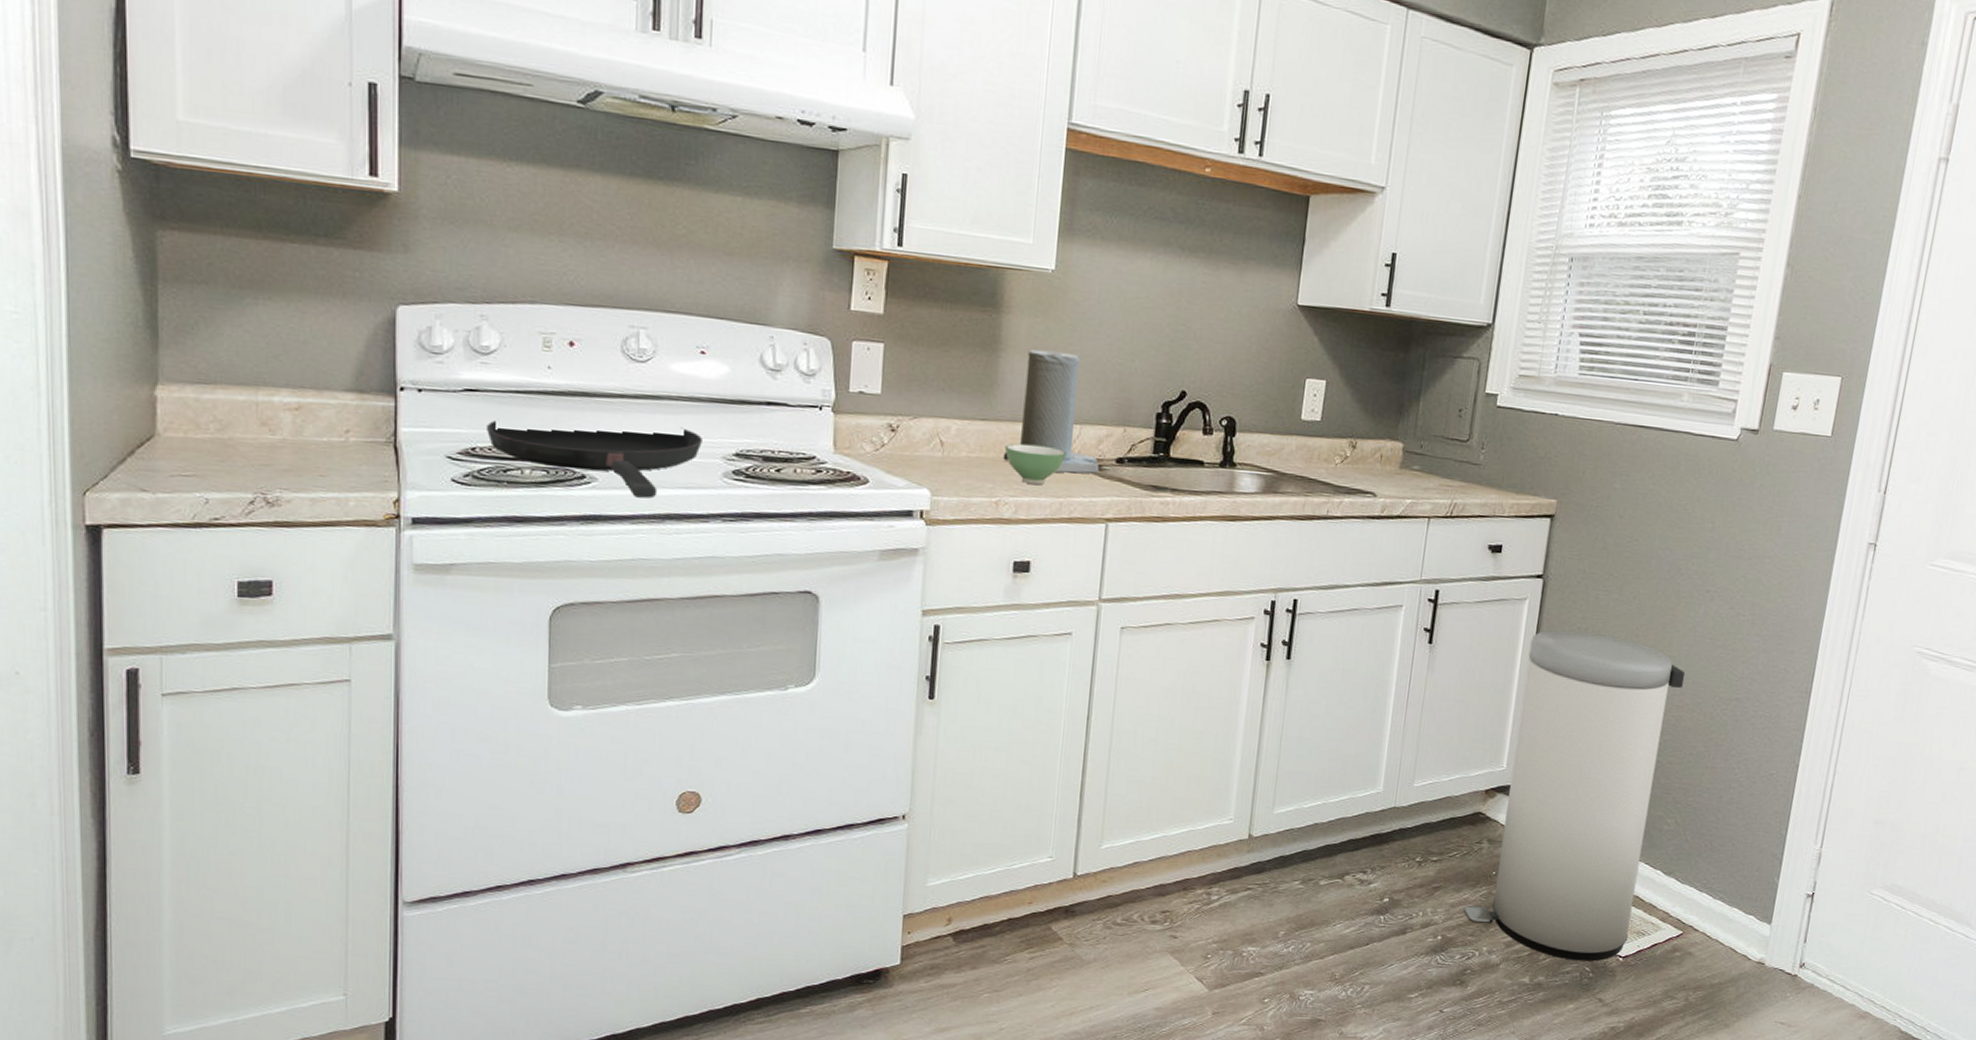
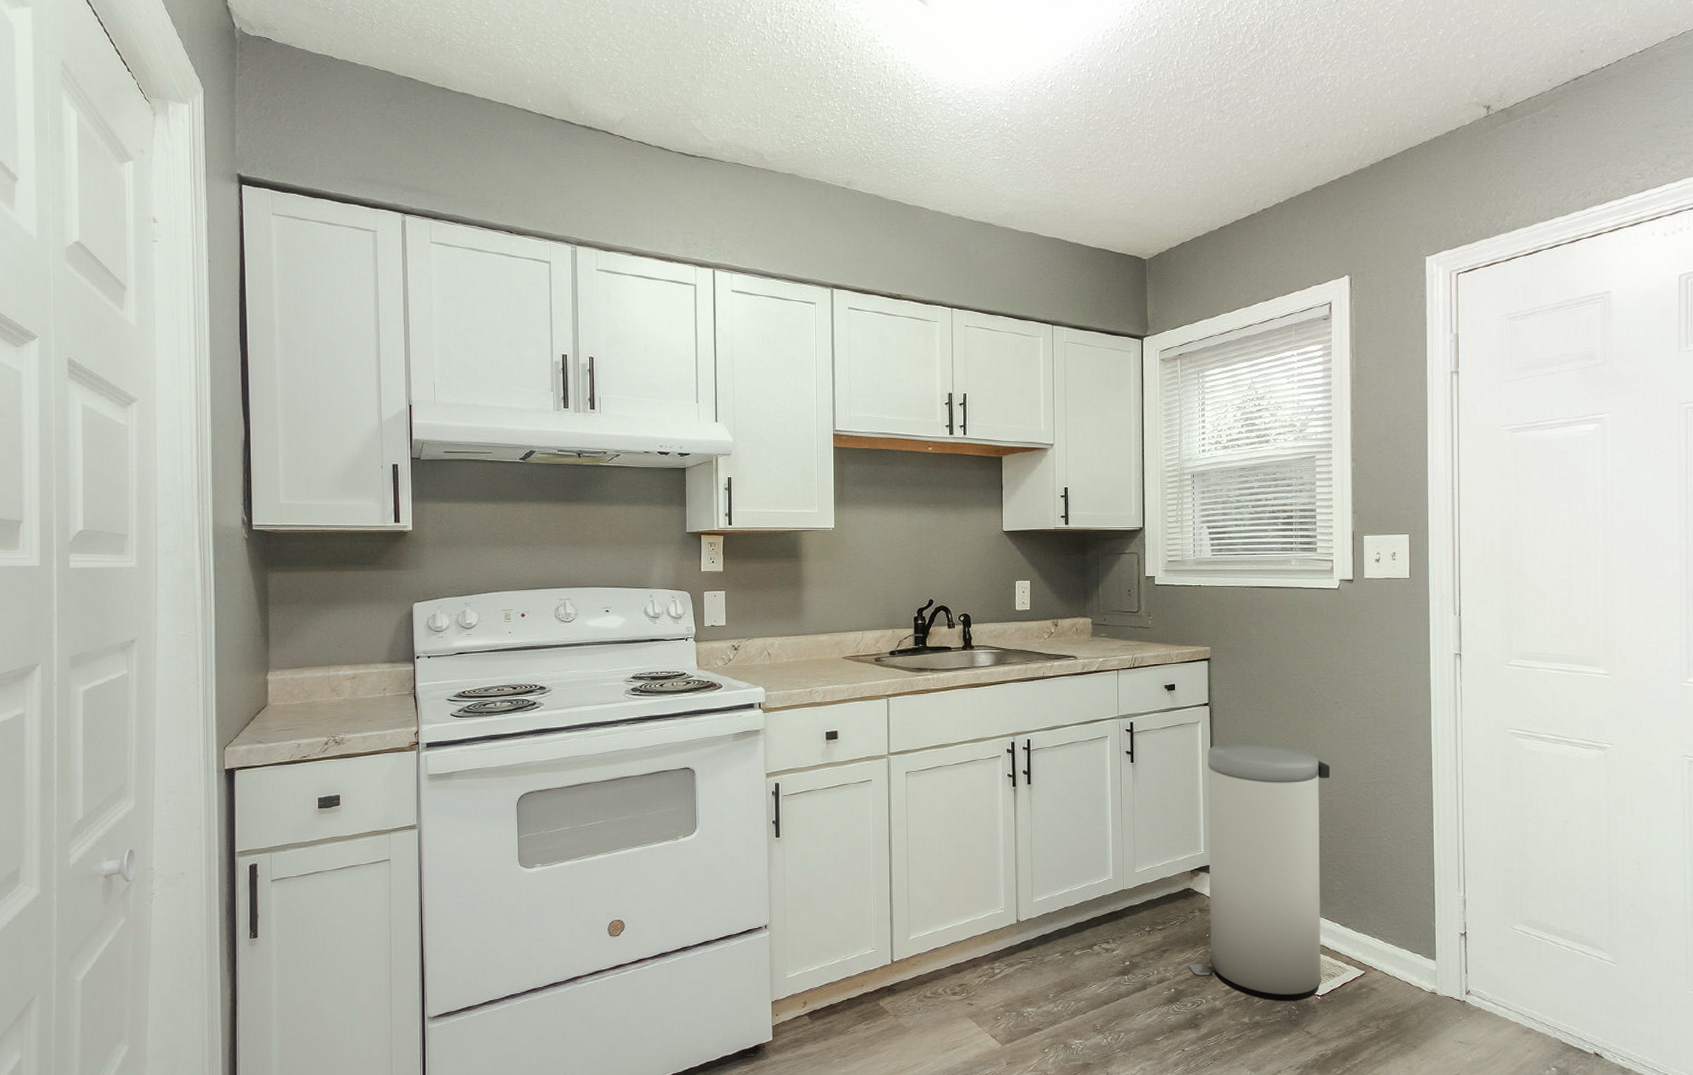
frying pan: present [487,420,702,499] -> none [472,663,610,715]
paper towel: present [1003,349,1100,474] -> none [812,582,879,666]
bowl: present [1004,443,1068,484] -> none [812,648,856,676]

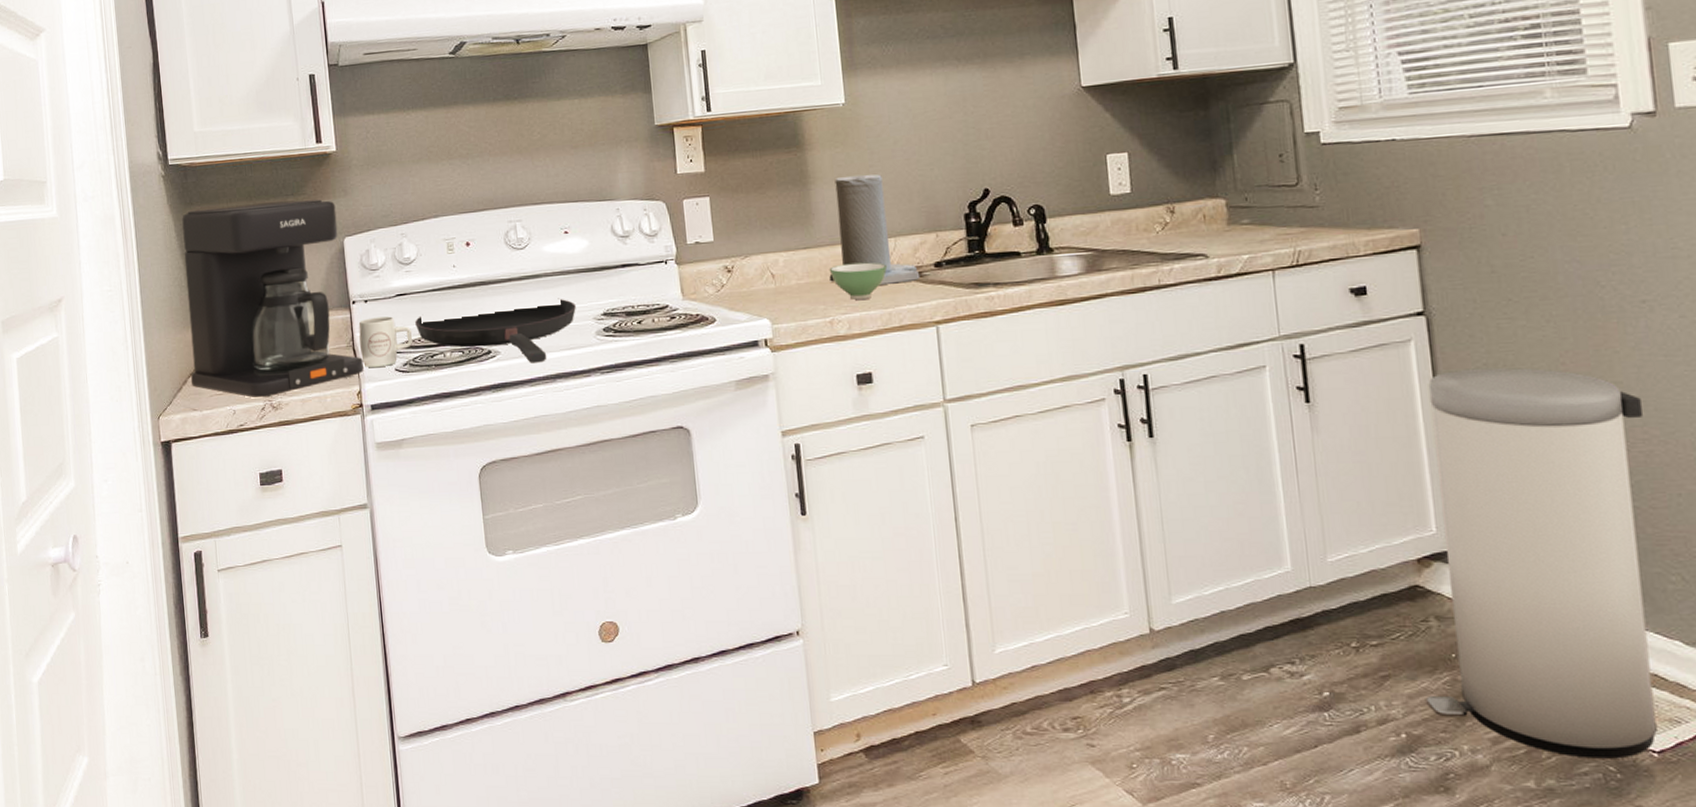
coffee maker: none [259,569,422,734] -> present [182,199,364,398]
mug: none [421,670,469,713] -> present [358,316,413,368]
frying pan: none [472,663,610,715] -> present [415,298,576,365]
paper towel: none [812,582,879,666] -> present [829,174,921,285]
bowl: none [812,648,856,676] -> present [829,262,888,300]

